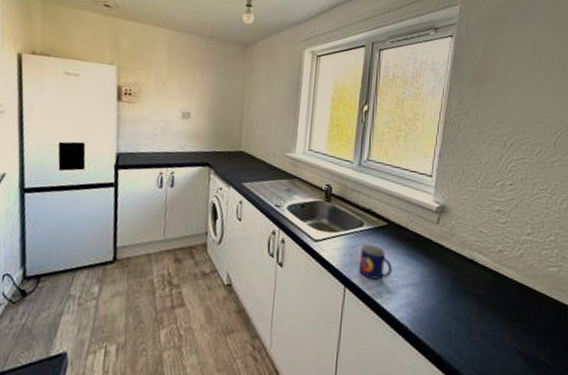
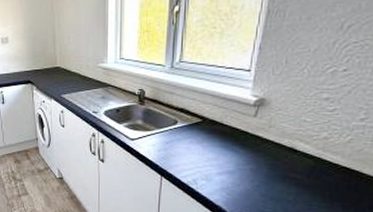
mug: present [359,243,393,280] -> none [175,139,207,169]

